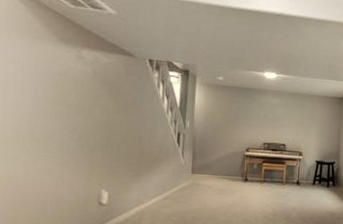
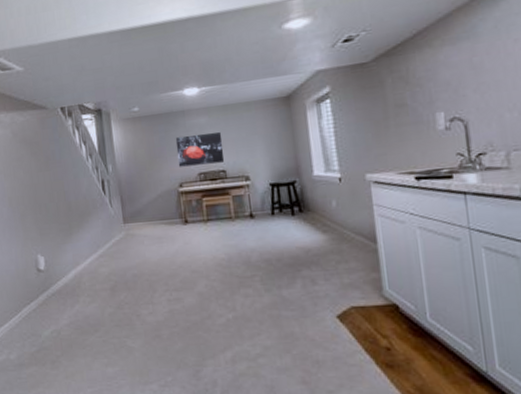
wall art: none [248,109,288,138] -> present [175,132,225,167]

